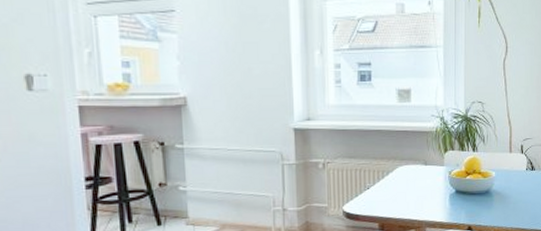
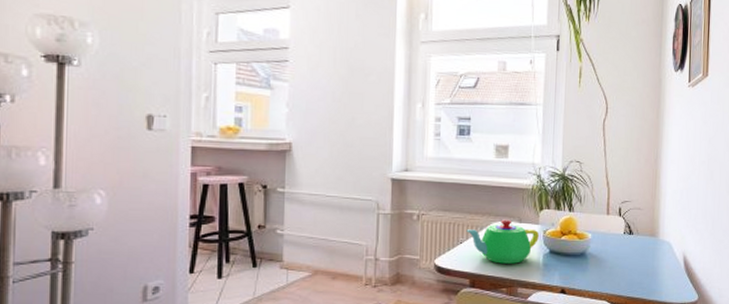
teapot: none [373,162,444,206] -> present [466,219,539,264]

